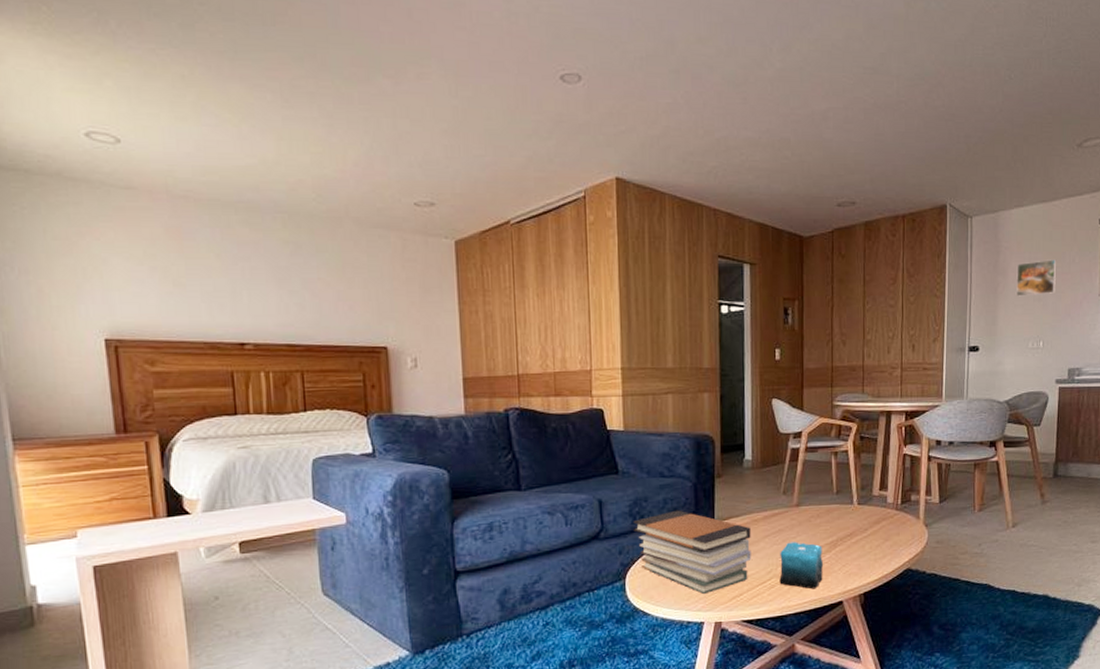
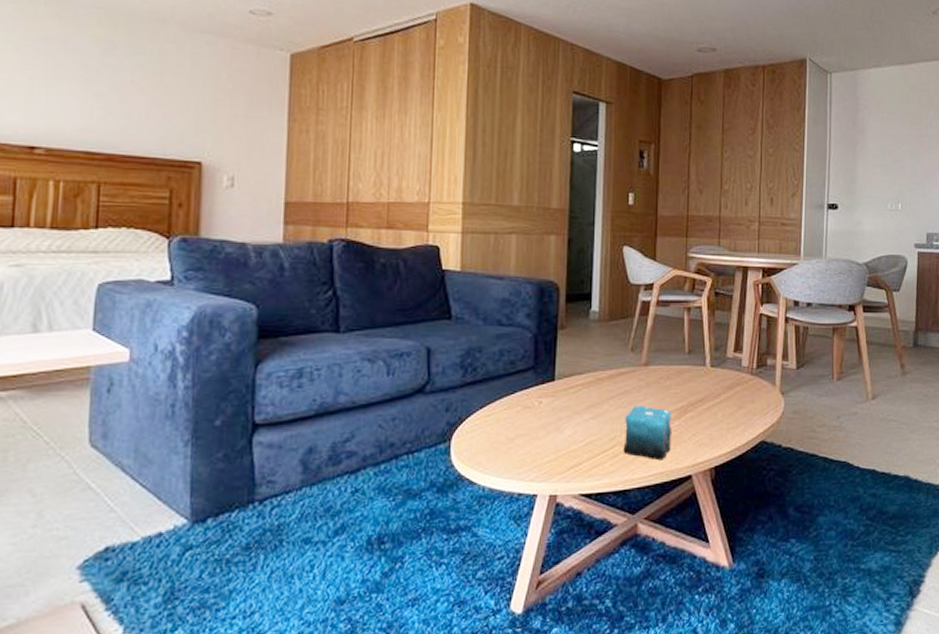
book stack: present [633,510,751,595] -> none [464,363,594,463]
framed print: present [1015,259,1057,297] -> none [874,121,914,157]

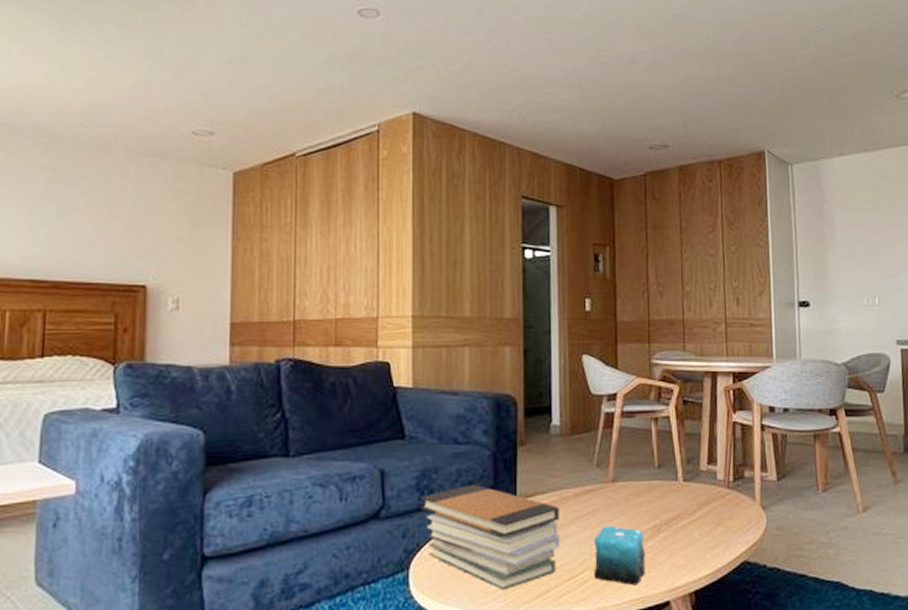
book stack: none [464,363,594,463] -> present [420,484,560,591]

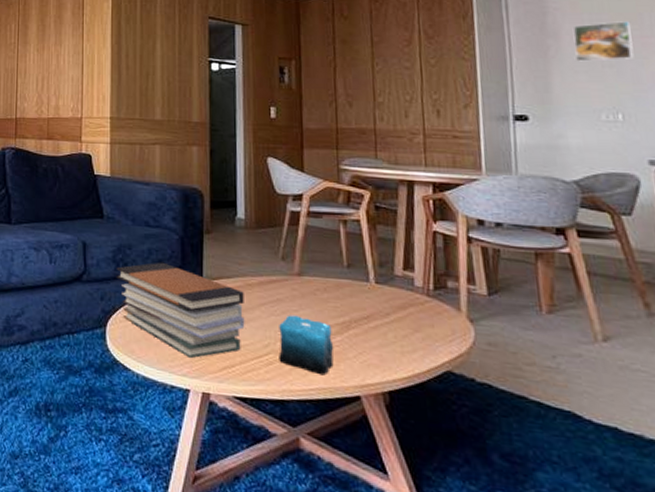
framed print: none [843,211,887,249] -> present [572,21,634,62]

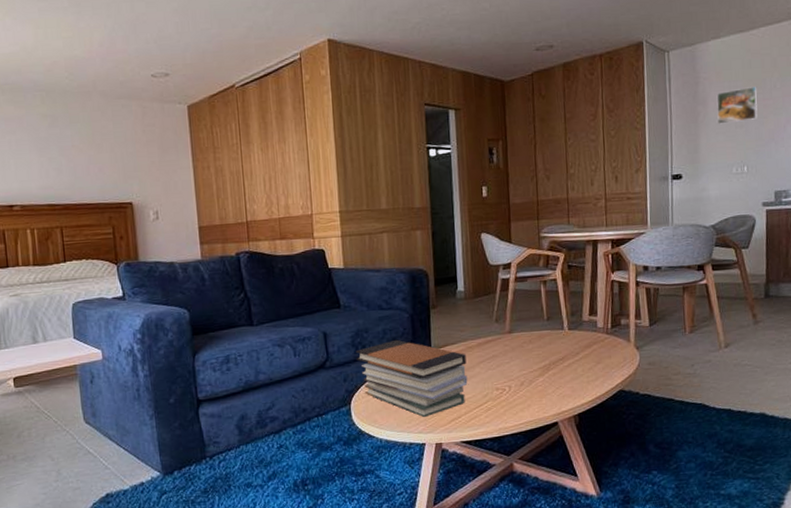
candle: present [279,315,334,376] -> none [495,366,538,411]

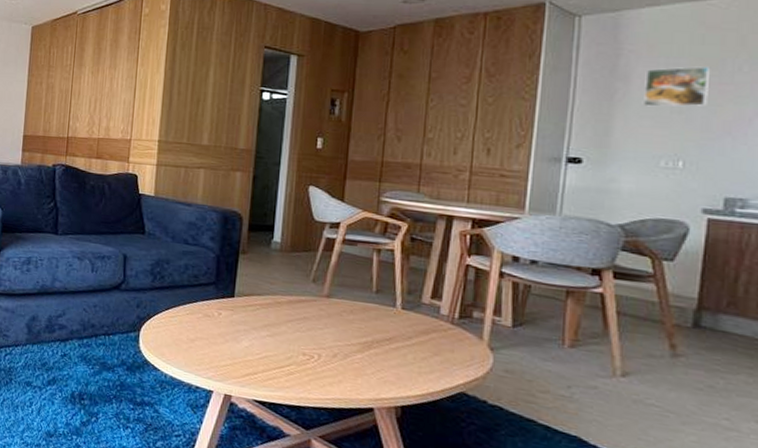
book stack: present [355,339,468,418] -> none [152,277,273,365]

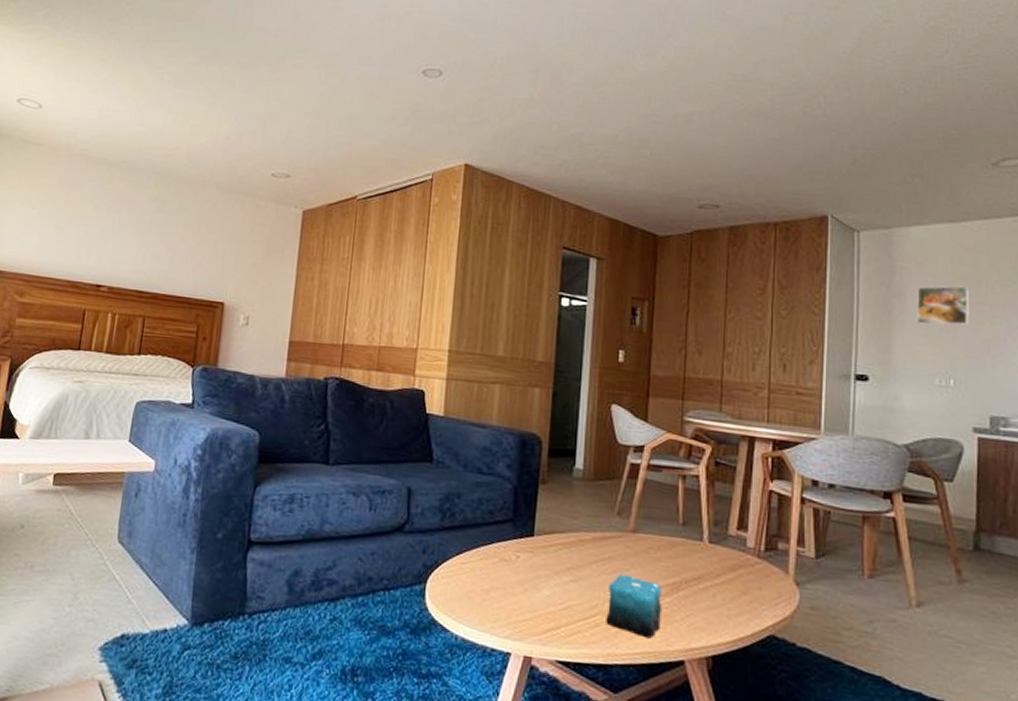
candle: none [299,332,354,388] -> present [606,574,663,639]

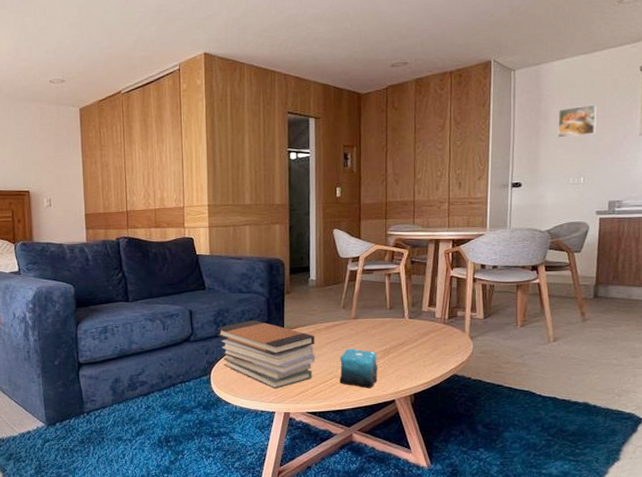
book stack: none [441,513,576,620] -> present [217,319,315,390]

